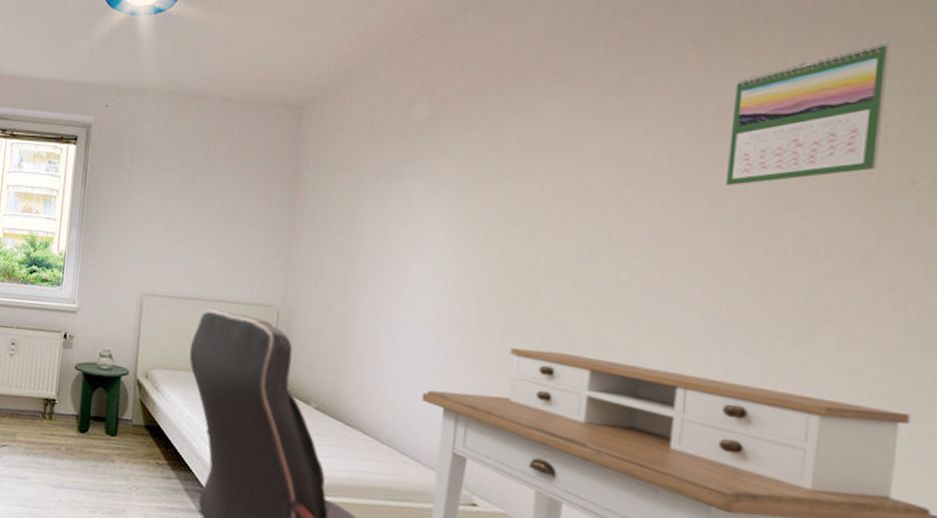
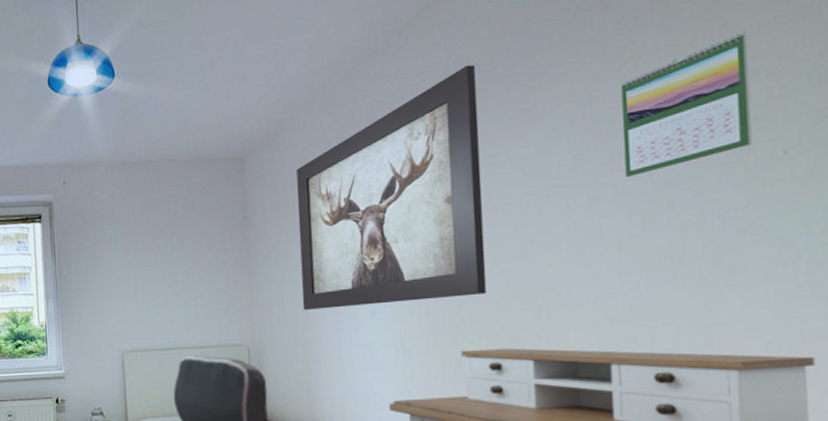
wall art: none [344,38,576,291] -> present [296,64,486,310]

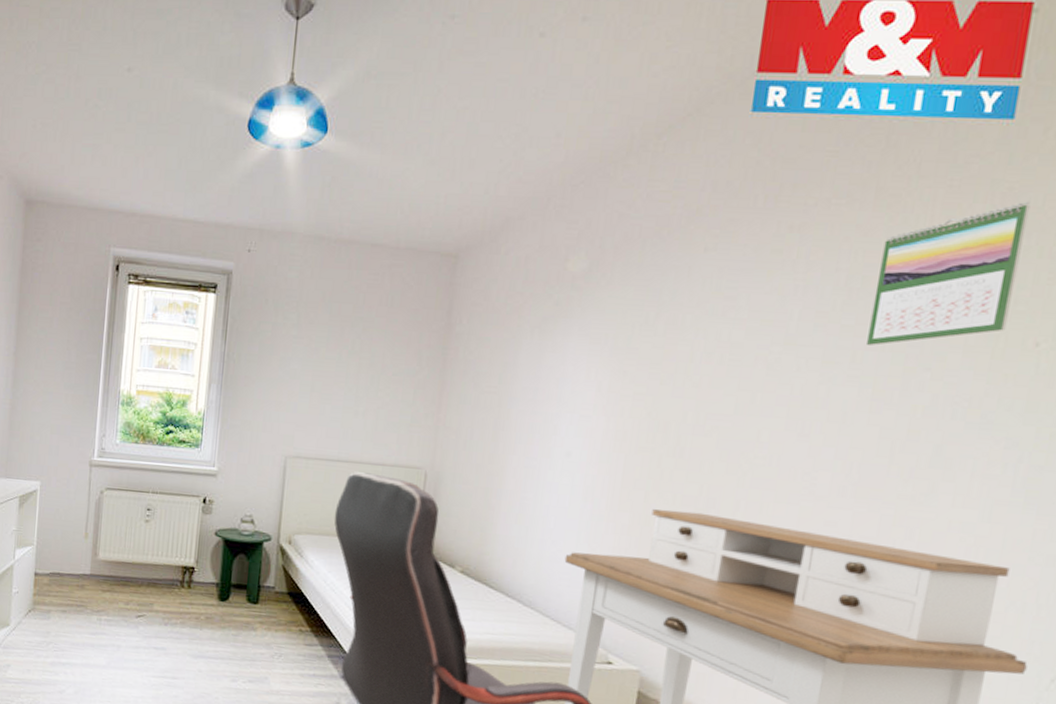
wall art: present [296,64,486,310] -> none [493,188,735,451]

